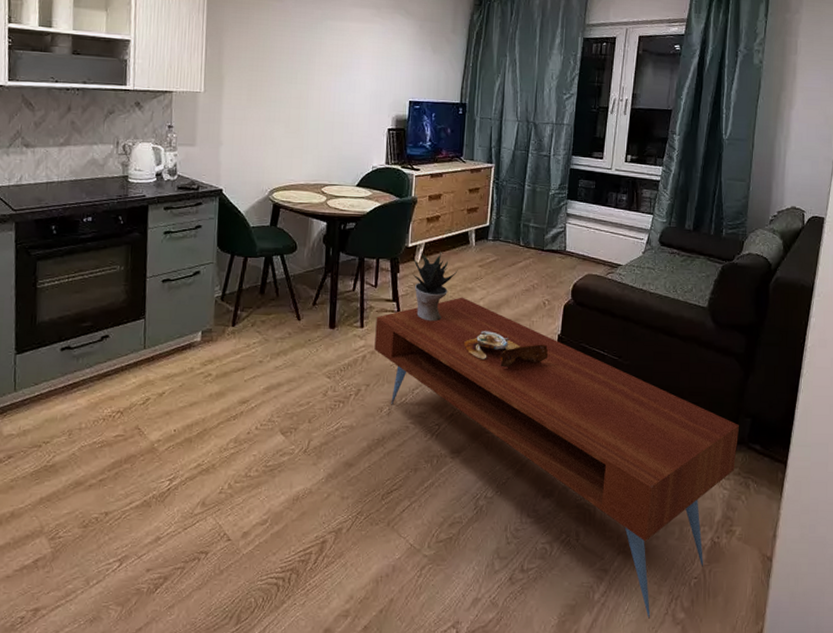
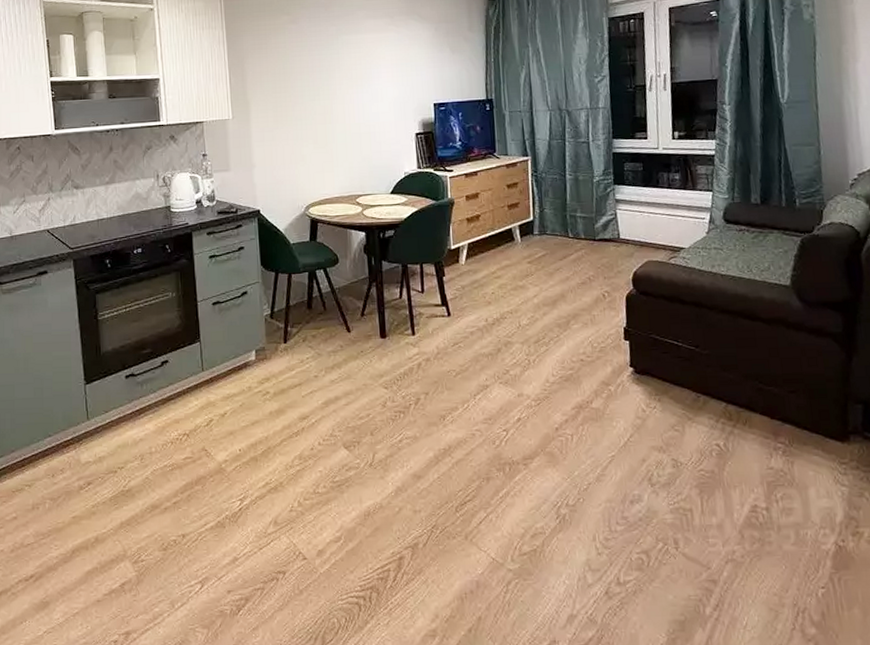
coffee table: present [374,297,739,619] -> none [427,295,851,635]
potted plant: present [412,251,458,322] -> none [458,251,506,324]
soup bowl: present [464,331,549,367] -> none [522,329,616,366]

